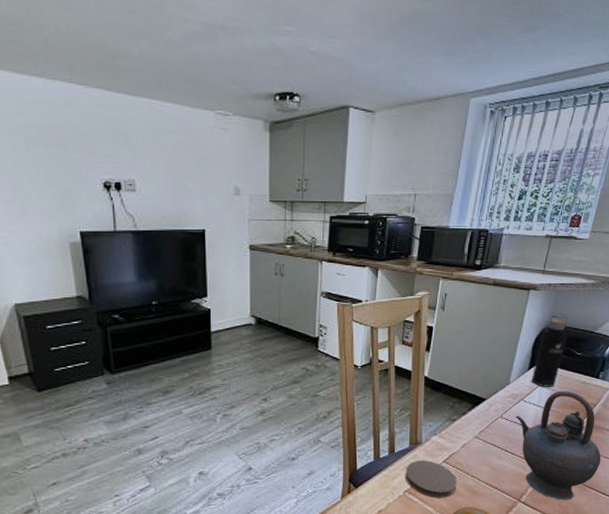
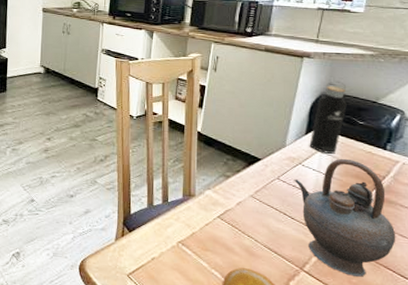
coaster: present [405,460,457,498] -> none [178,213,233,255]

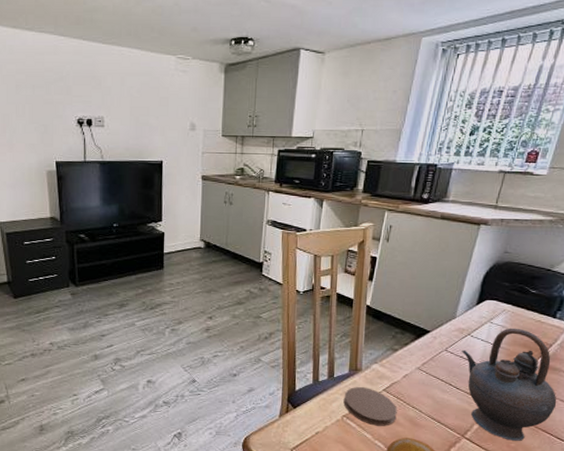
coaster: none [178,213,233,255] -> present [343,387,397,426]
water bottle: present [309,81,347,154] -> none [479,249,521,324]

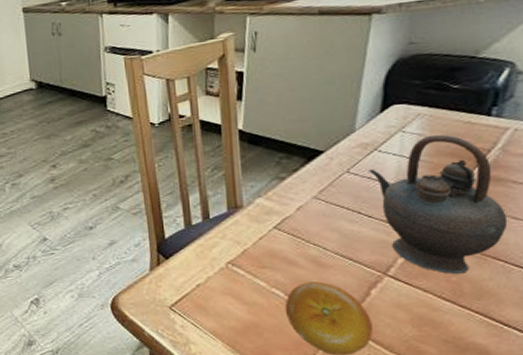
coaster: present [343,387,397,426] -> none [225,227,295,271]

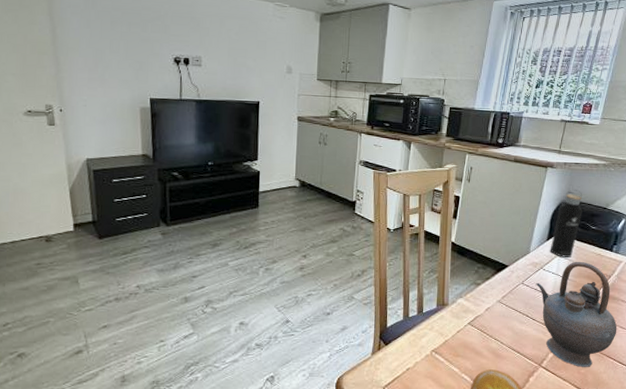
water bottle: none [386,37,435,132] -> present [550,189,582,257]

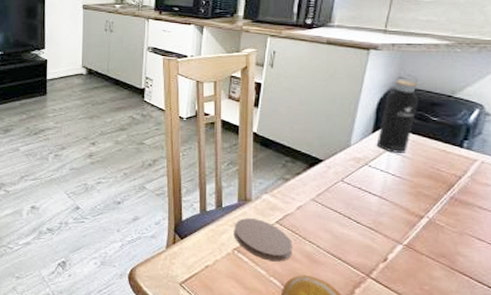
coaster: none [432,322,481,359] -> present [234,218,292,262]
teapot: present [536,261,617,367] -> none [359,157,473,284]

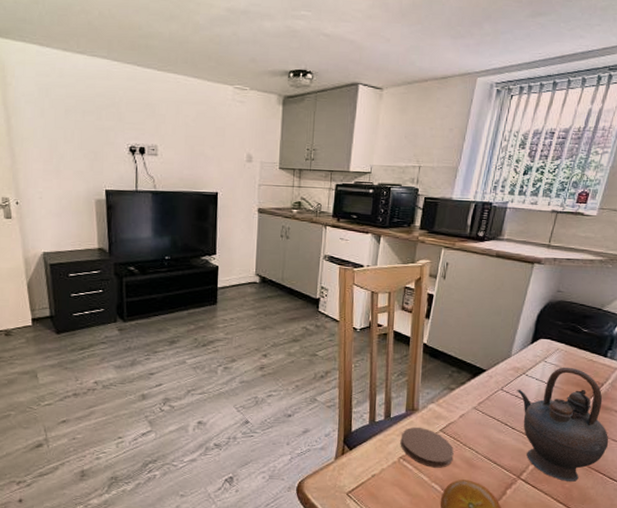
teapot: none [359,157,473,284] -> present [517,367,609,482]
water bottle: present [376,74,419,153] -> none [534,288,573,363]

